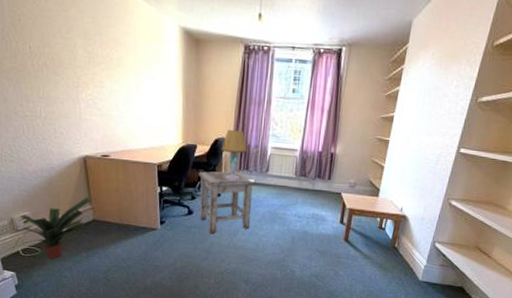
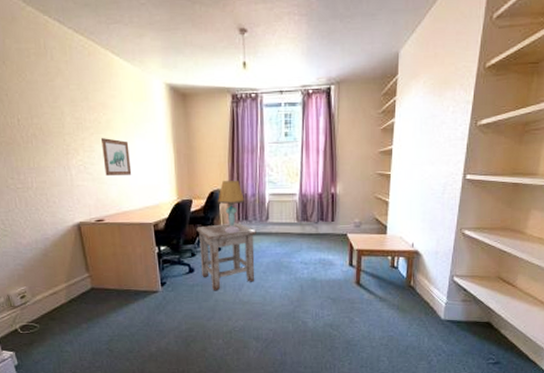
potted plant: present [18,197,91,259] -> none [15,265,88,334]
wall art: none [111,75,140,115] -> present [100,138,132,176]

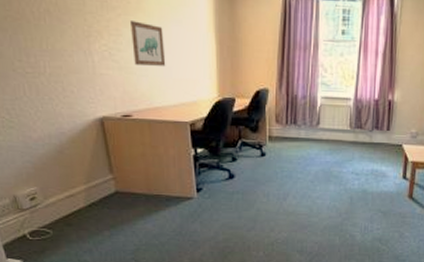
stool: present [196,222,256,291] -> none [239,126,306,200]
table lamp: present [218,181,244,234] -> none [264,79,294,138]

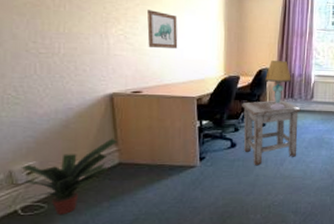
potted plant: none [23,165,112,241] -> present [18,138,117,214]
stool: none [239,126,306,200] -> present [242,100,301,166]
table lamp: none [264,79,294,138] -> present [265,60,291,110]

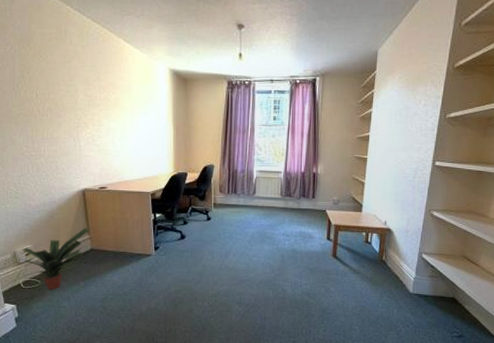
wall art: present [146,10,178,49] -> none [108,114,135,148]
stool: present [242,100,301,166] -> none [190,195,244,257]
table lamp: present [265,60,291,110] -> none [210,157,234,205]

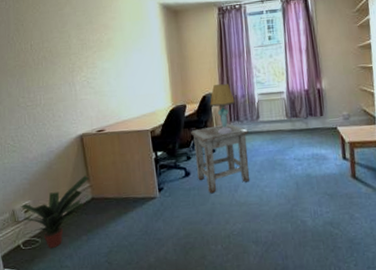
stool: none [190,195,244,257] -> present [191,123,250,194]
table lamp: none [210,157,234,205] -> present [210,84,235,135]

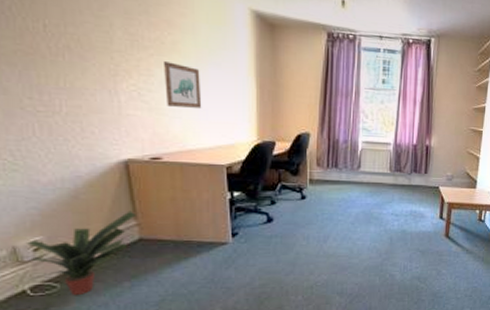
wall art: none [102,54,130,88] -> present [163,61,202,108]
stool: present [191,123,250,194] -> none [278,169,347,243]
table lamp: present [210,84,235,135] -> none [305,124,335,181]

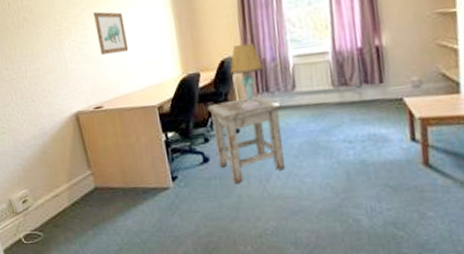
potted plant: present [24,211,136,295] -> none [17,161,90,243]
stool: none [278,169,347,243] -> present [207,95,285,185]
table lamp: none [305,124,335,181] -> present [230,43,263,111]

